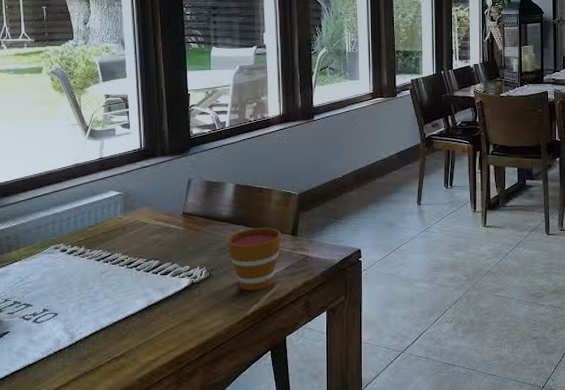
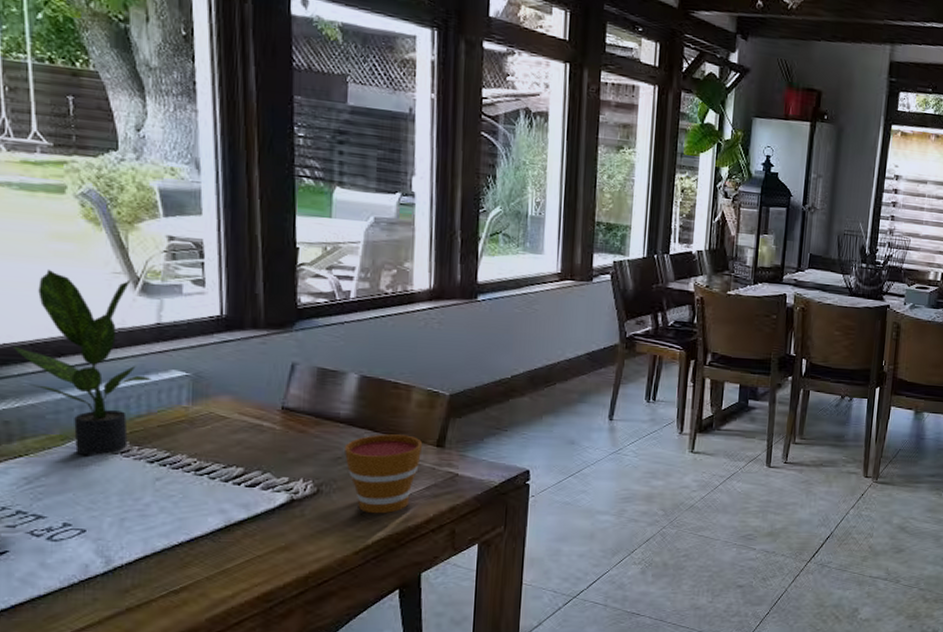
potted plant: none [12,126,97,259] -> present [14,269,152,457]

